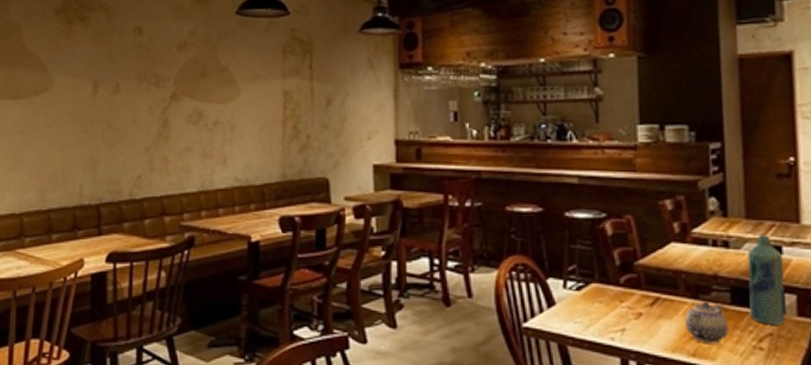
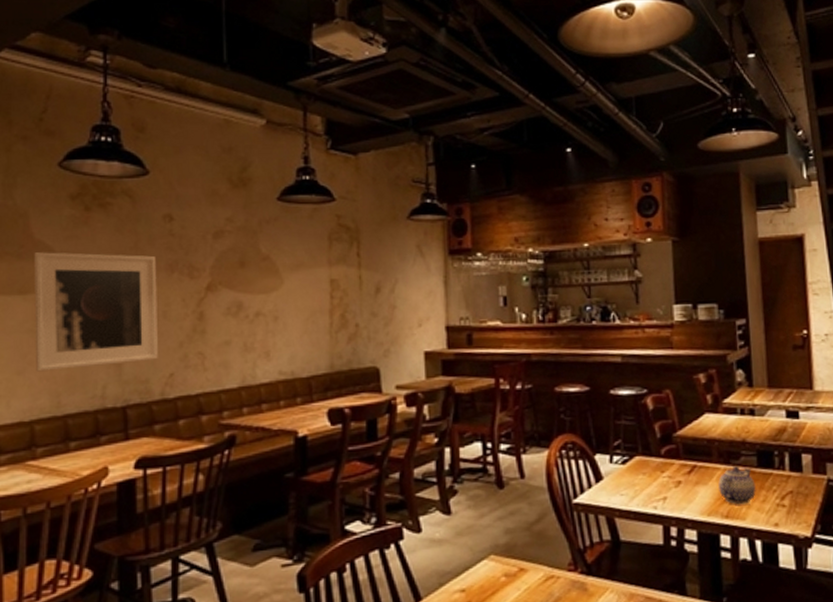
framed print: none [25,61,128,169] -> present [34,252,158,372]
bottle: present [747,235,786,325] -> none [770,401,803,484]

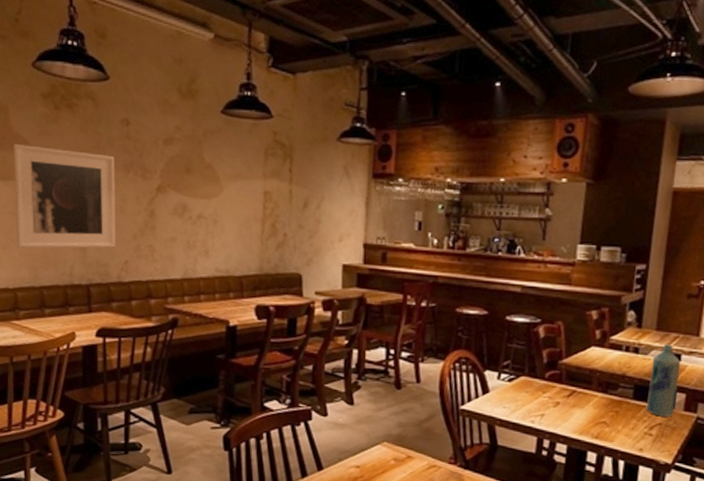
teapot: present [718,466,756,505] -> none [593,395,628,429]
bottle: none [770,401,803,484] -> present [645,344,680,417]

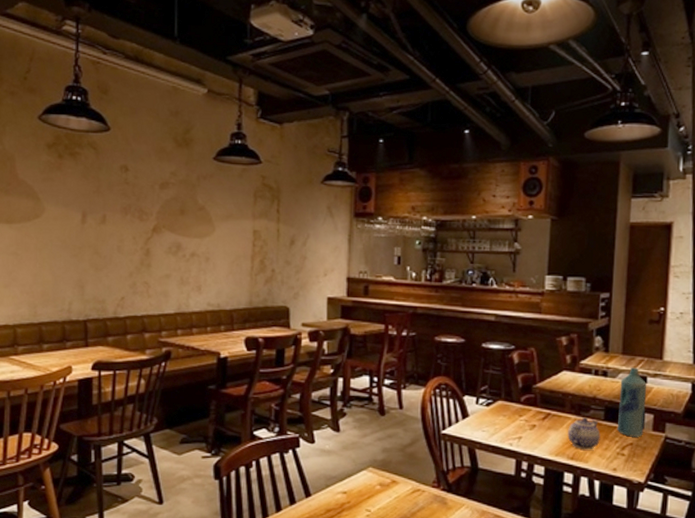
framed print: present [14,144,115,249] -> none [18,190,114,287]
teapot: none [593,395,628,429] -> present [567,417,601,450]

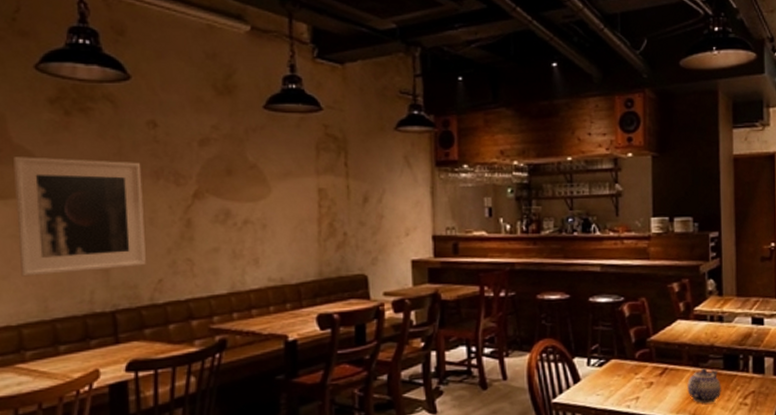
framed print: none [18,190,114,287] -> present [13,157,146,277]
bottle: present [616,367,646,437] -> none [737,309,765,384]

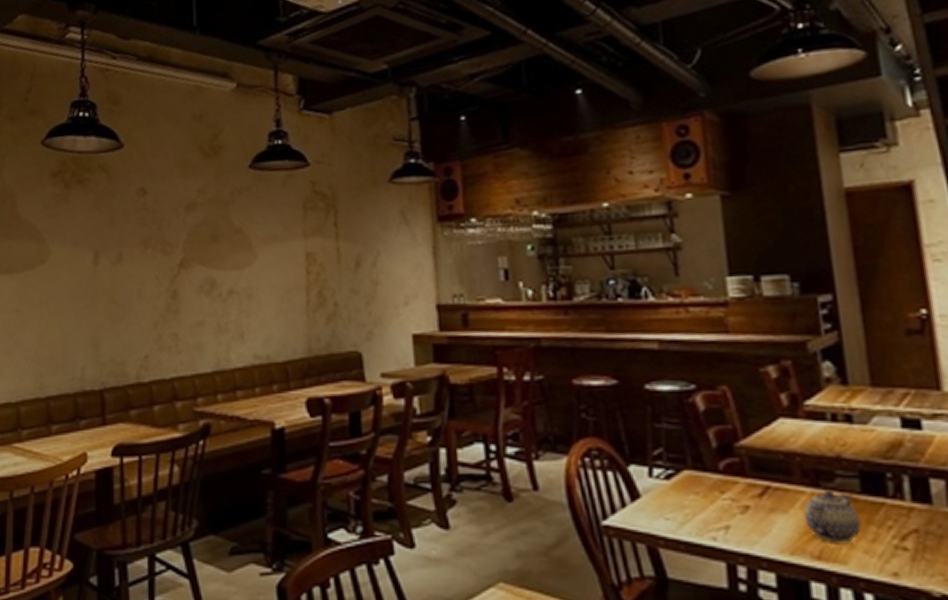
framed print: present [13,157,146,277] -> none [20,230,133,352]

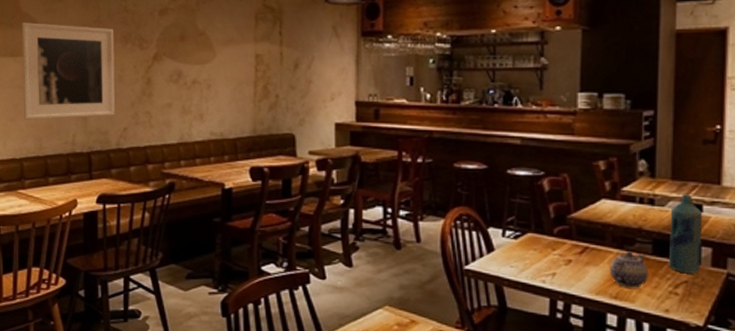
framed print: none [20,230,133,352] -> present [22,23,115,120]
bottle: none [876,406,934,519] -> present [668,194,702,274]

